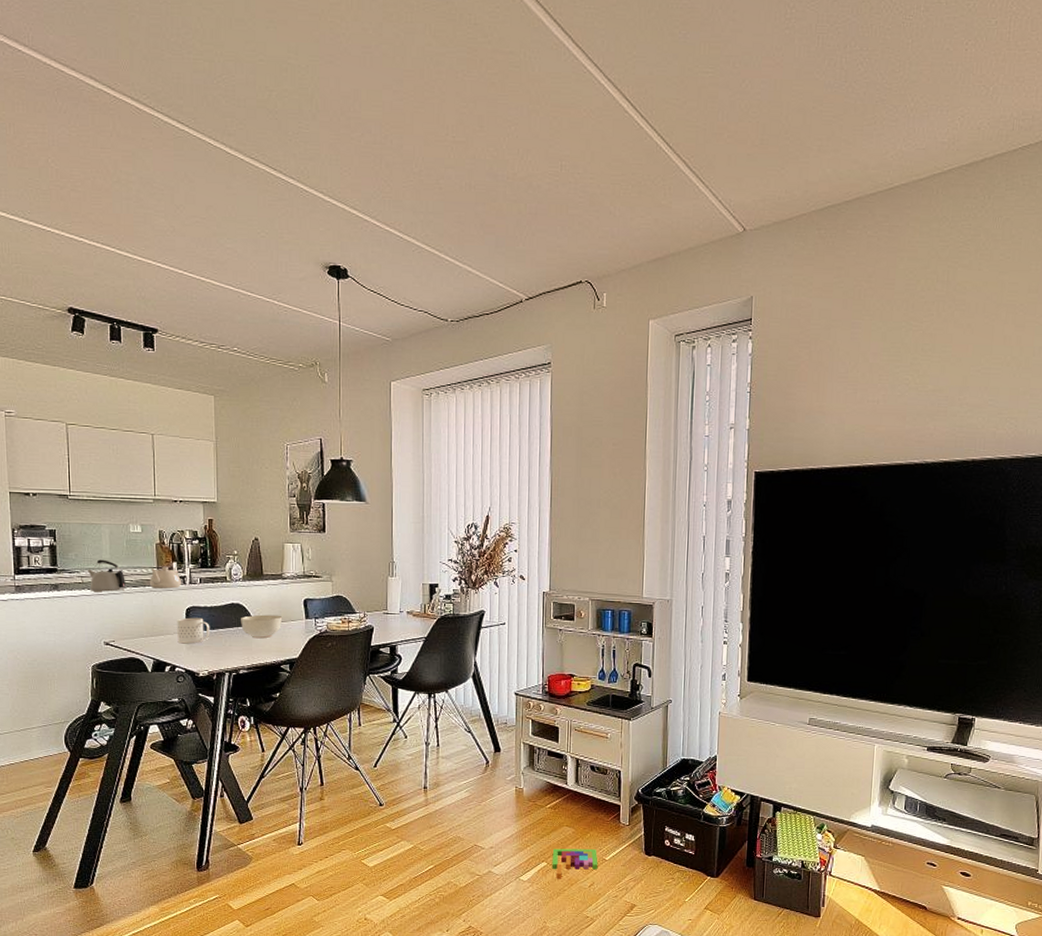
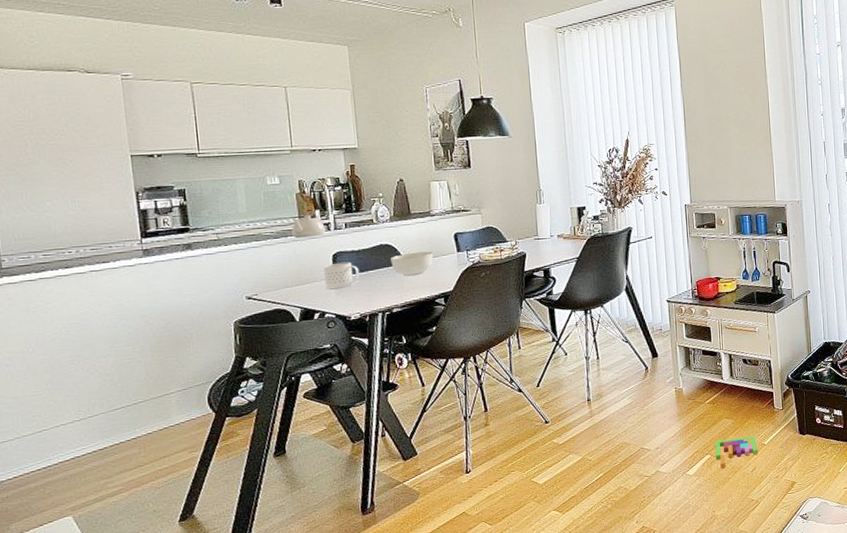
kettle: present [87,559,126,593] -> none [222,214,266,248]

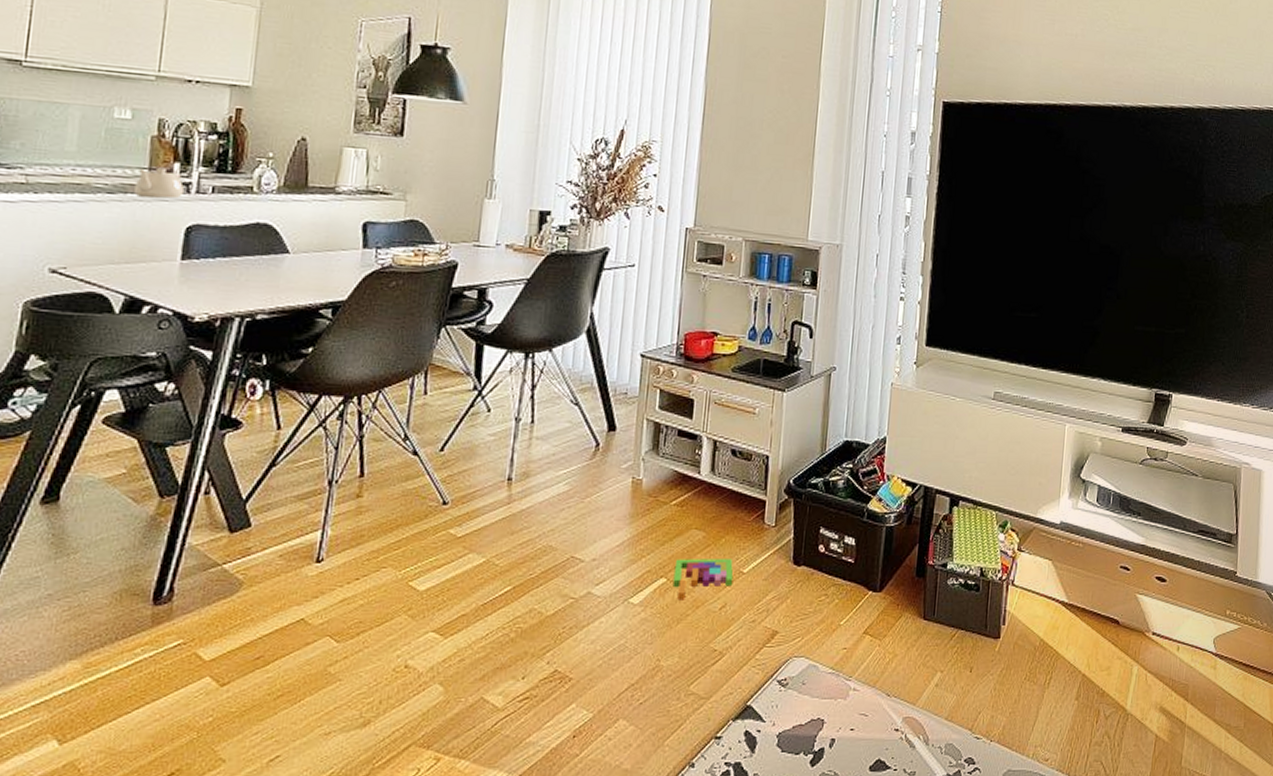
mug: present [323,262,360,290] -> none [166,239,220,276]
bowl: present [389,251,434,277] -> none [266,240,330,273]

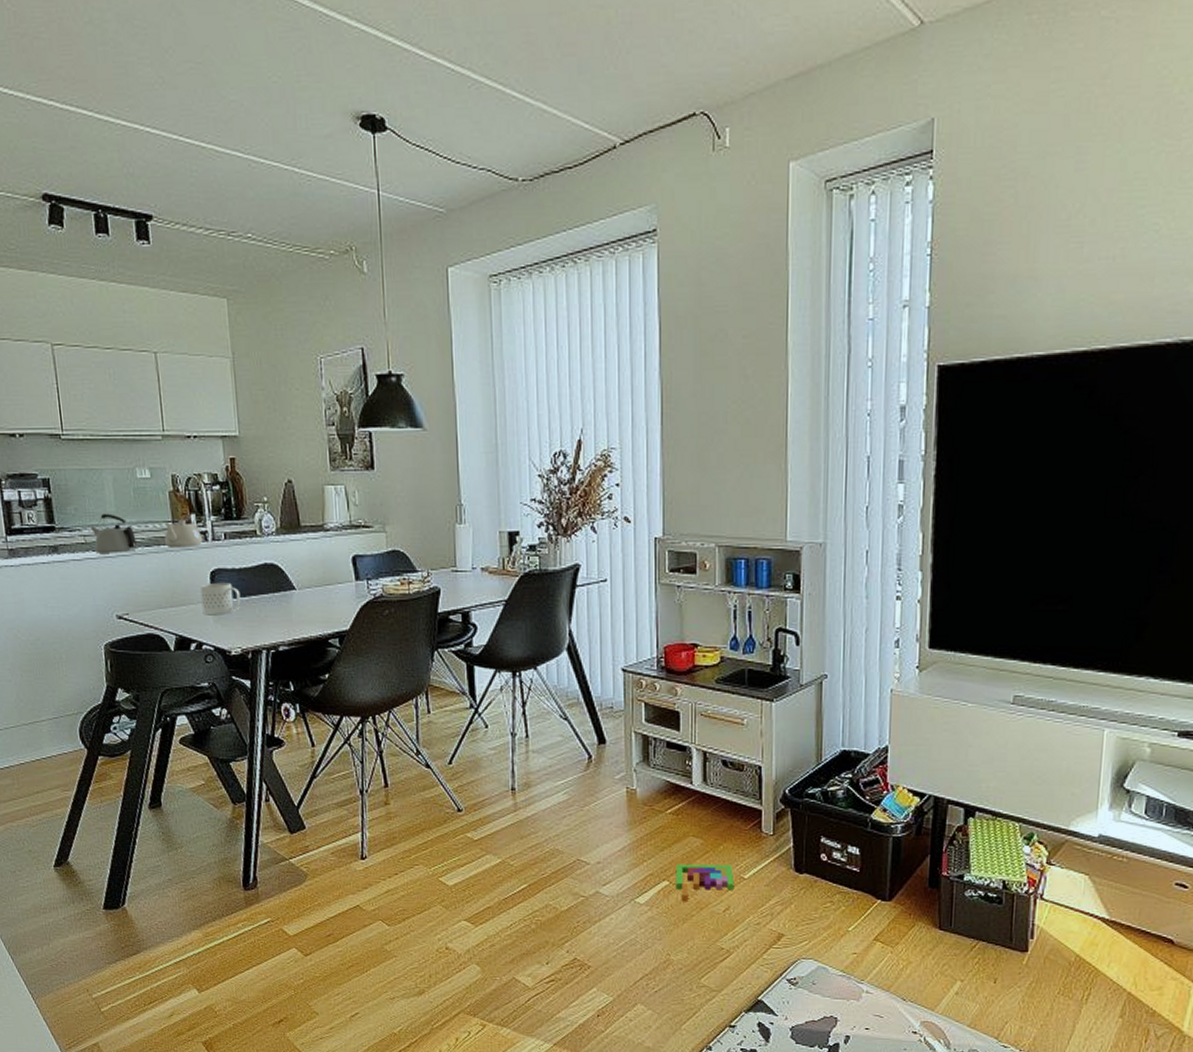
kettle: none [36,152,97,199] -> present [89,513,137,555]
mug: none [166,239,220,276] -> present [200,582,241,616]

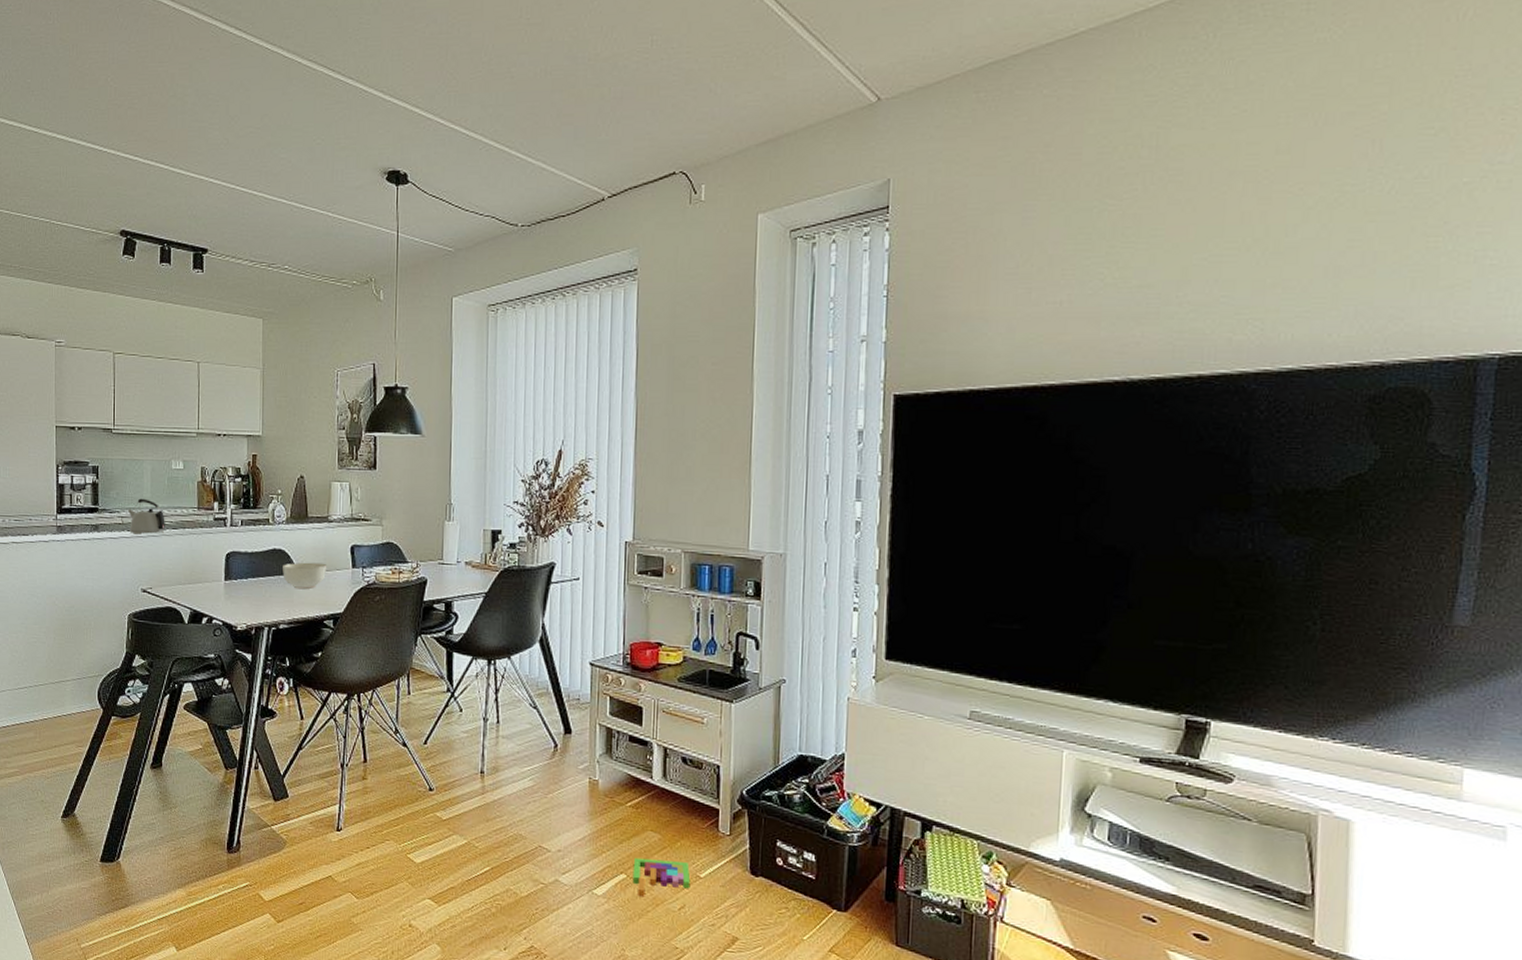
teapot: present [164,519,204,549] -> none [189,506,223,532]
mug: present [200,582,241,616] -> none [216,563,250,594]
bowl: none [275,576,327,607] -> present [281,562,327,590]

